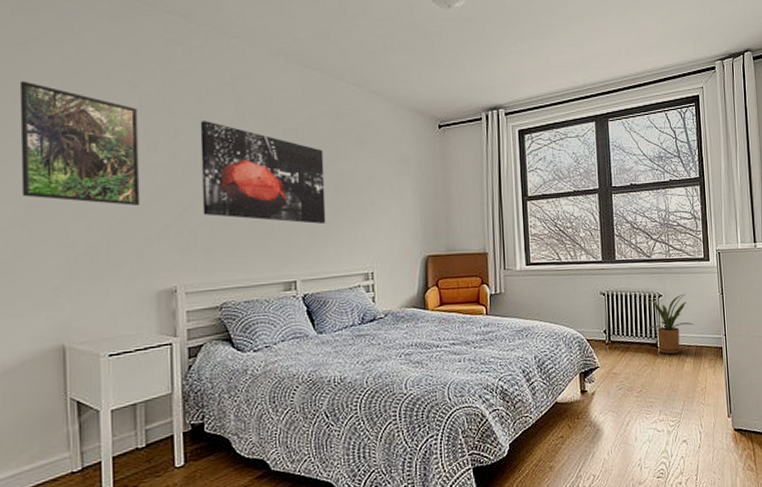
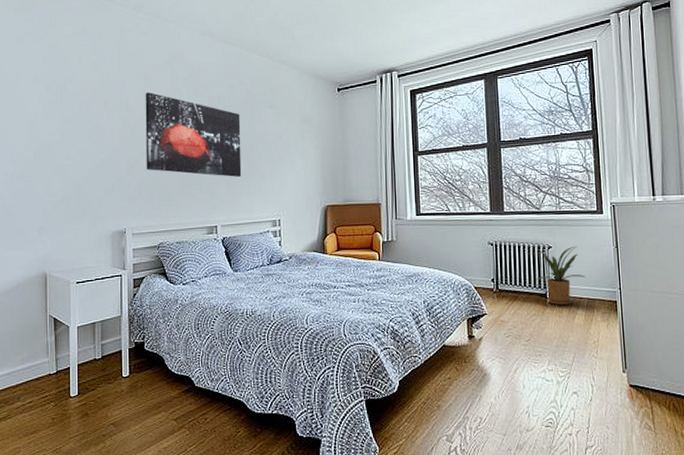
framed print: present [19,81,140,206] -> none [19,66,101,163]

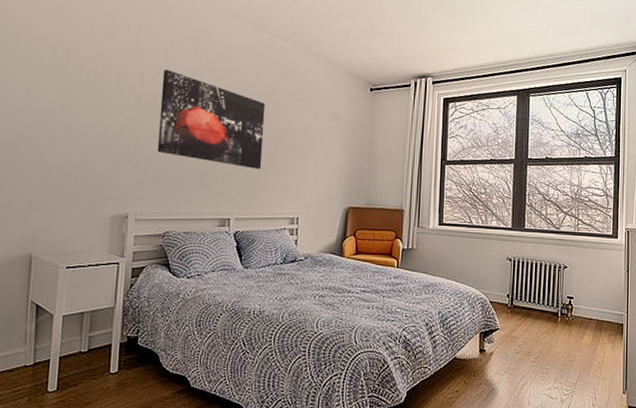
house plant: present [530,245,586,305] -> none [546,267,597,324]

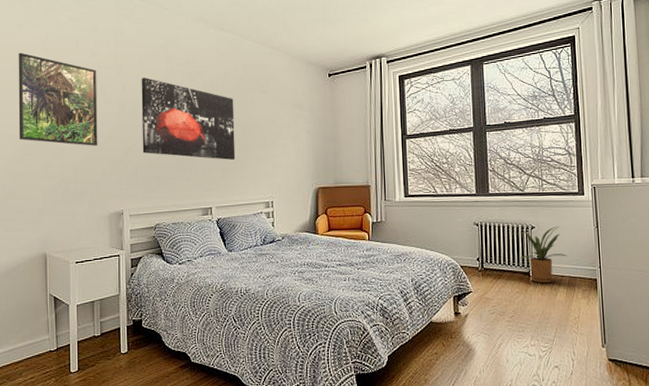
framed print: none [12,25,113,139] -> present [18,52,98,146]
house plant: none [546,267,597,324] -> present [514,226,567,283]

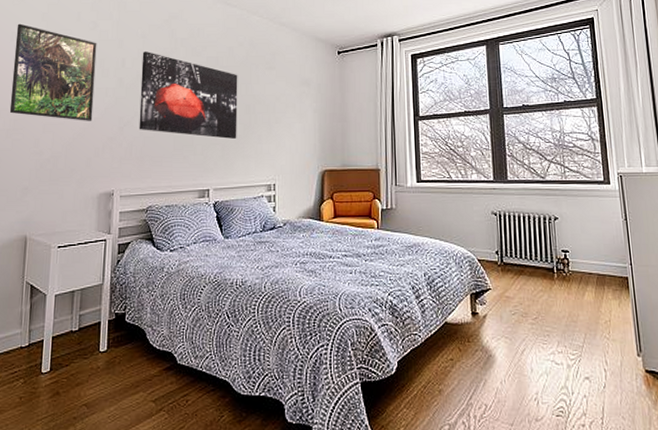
house plant: present [514,226,567,283] -> none [535,217,595,280]

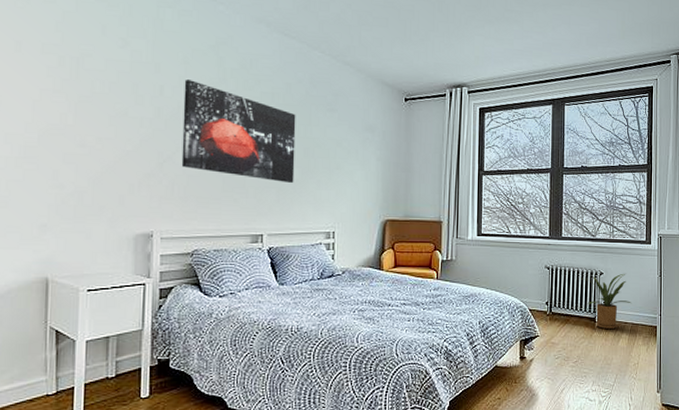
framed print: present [9,23,97,121] -> none [18,31,128,154]
house plant: none [535,217,595,280] -> present [583,273,631,329]

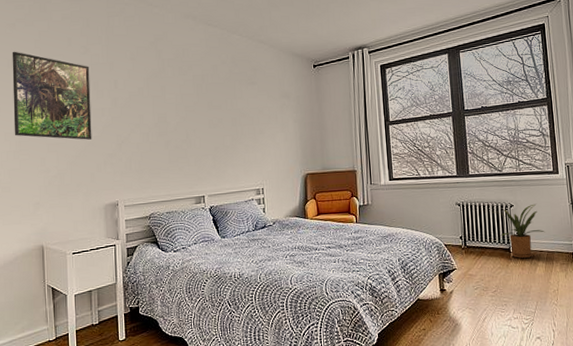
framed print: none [18,31,128,154] -> present [12,51,92,140]
wall art: present [181,79,296,183] -> none [132,73,226,150]

